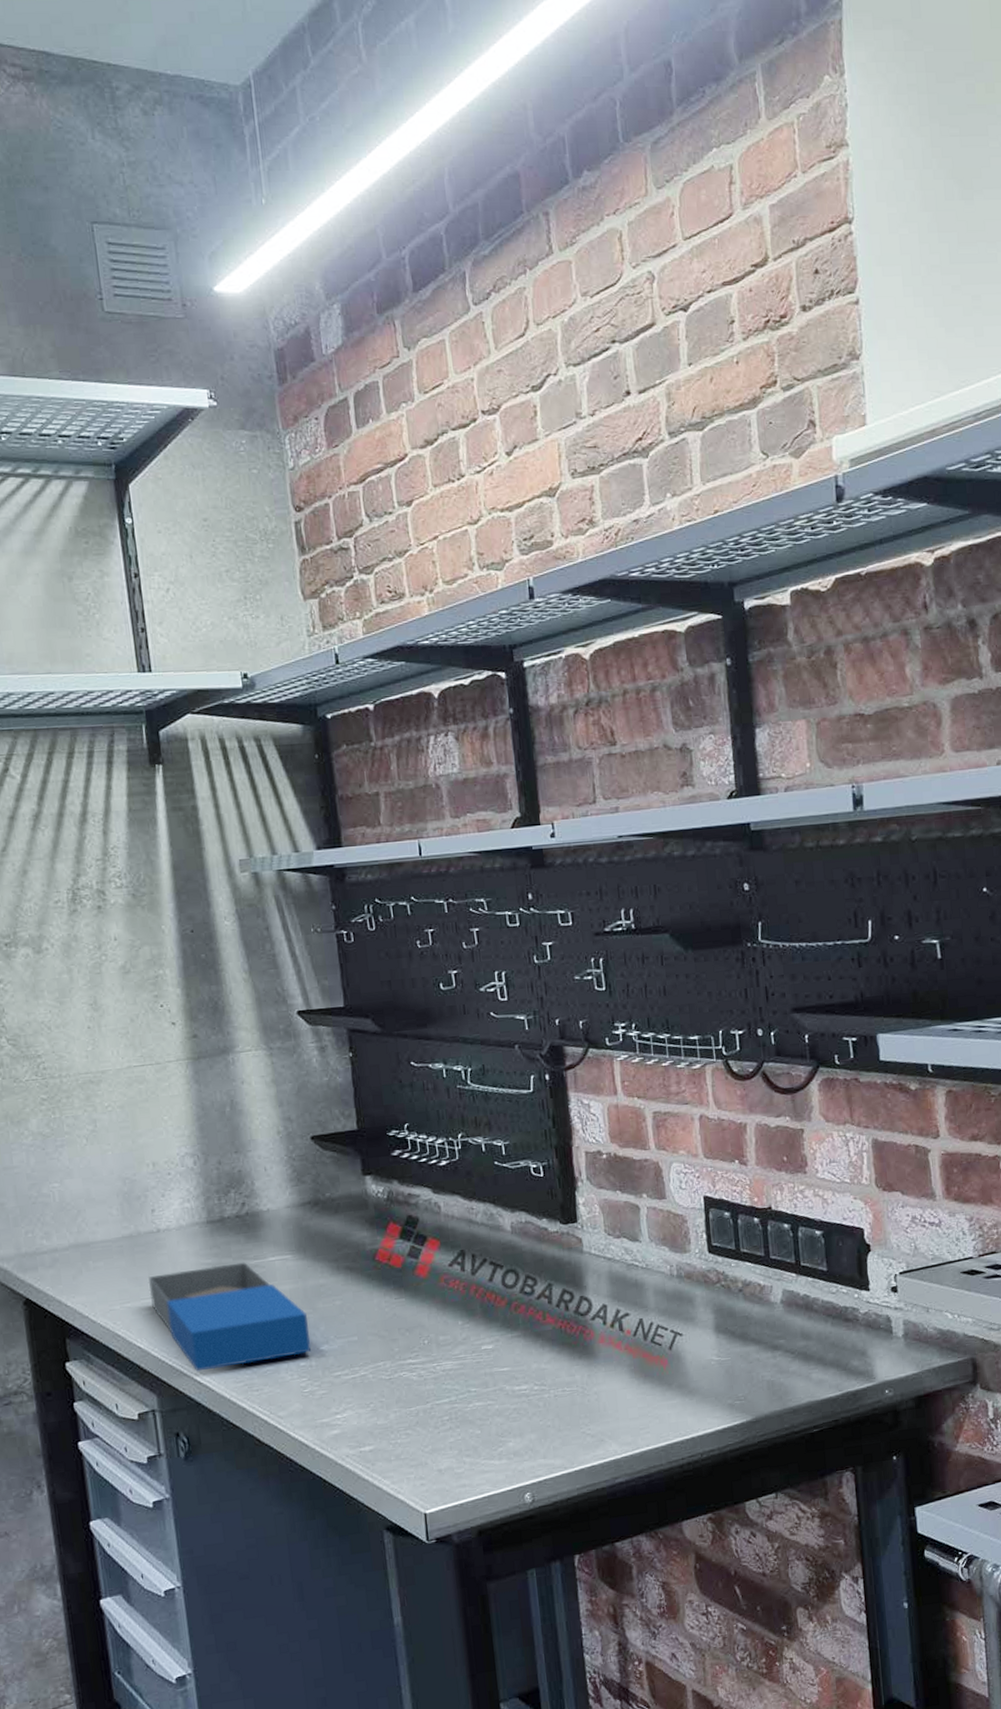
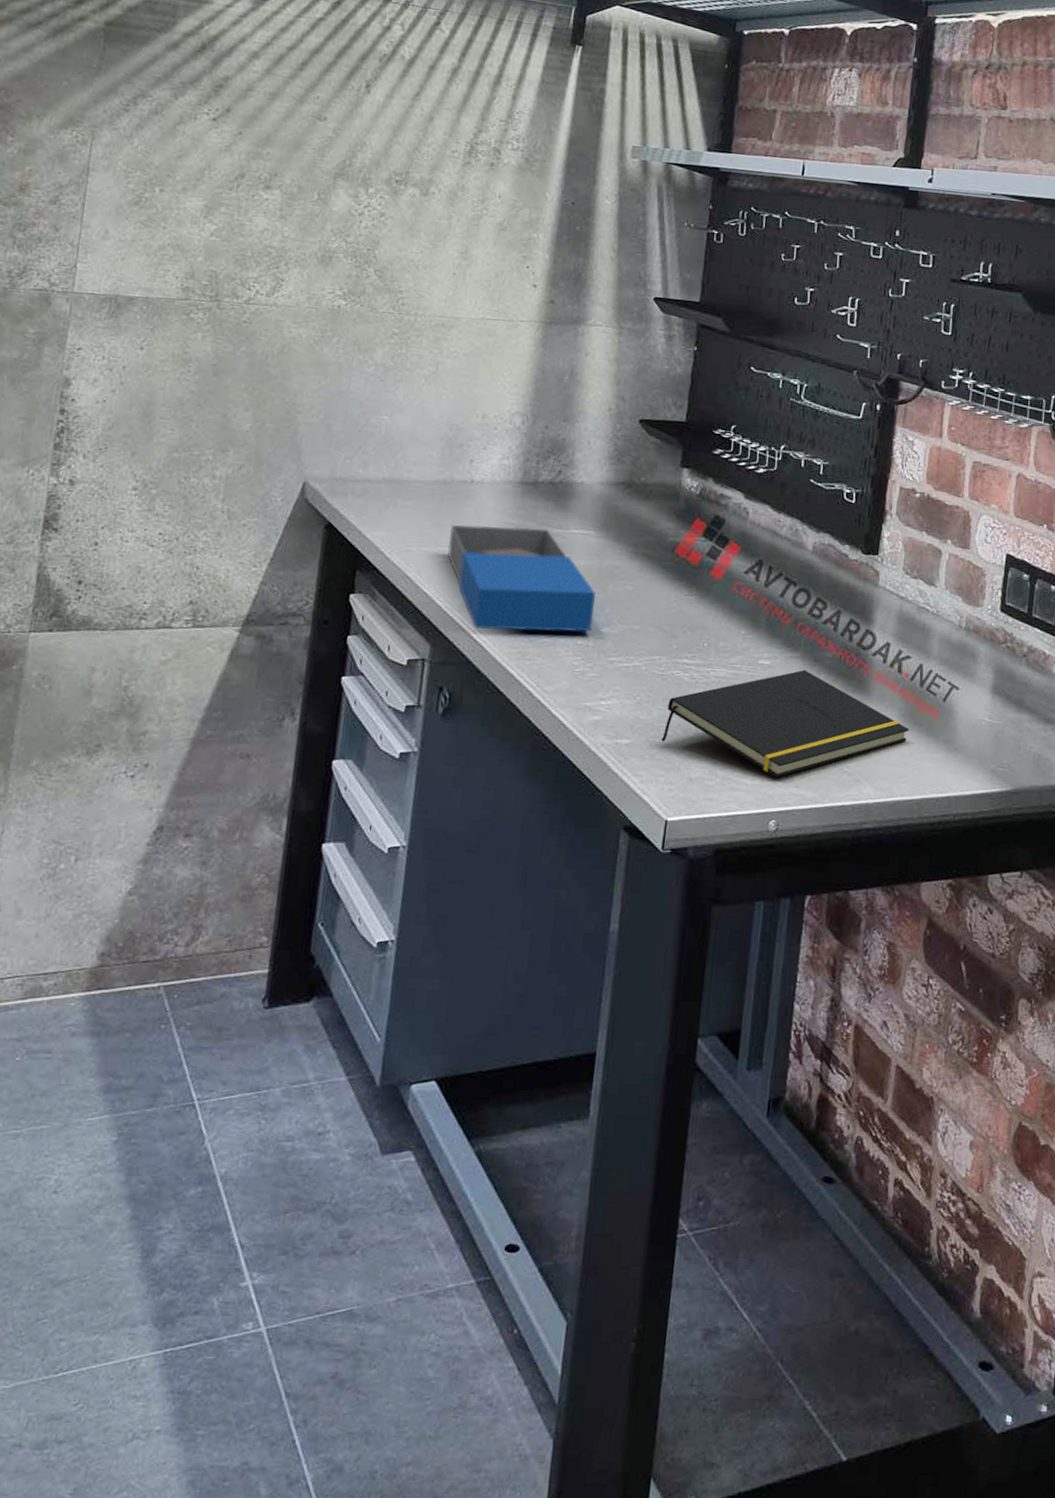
notepad: none [402,1346,643,1453] -> present [662,669,910,778]

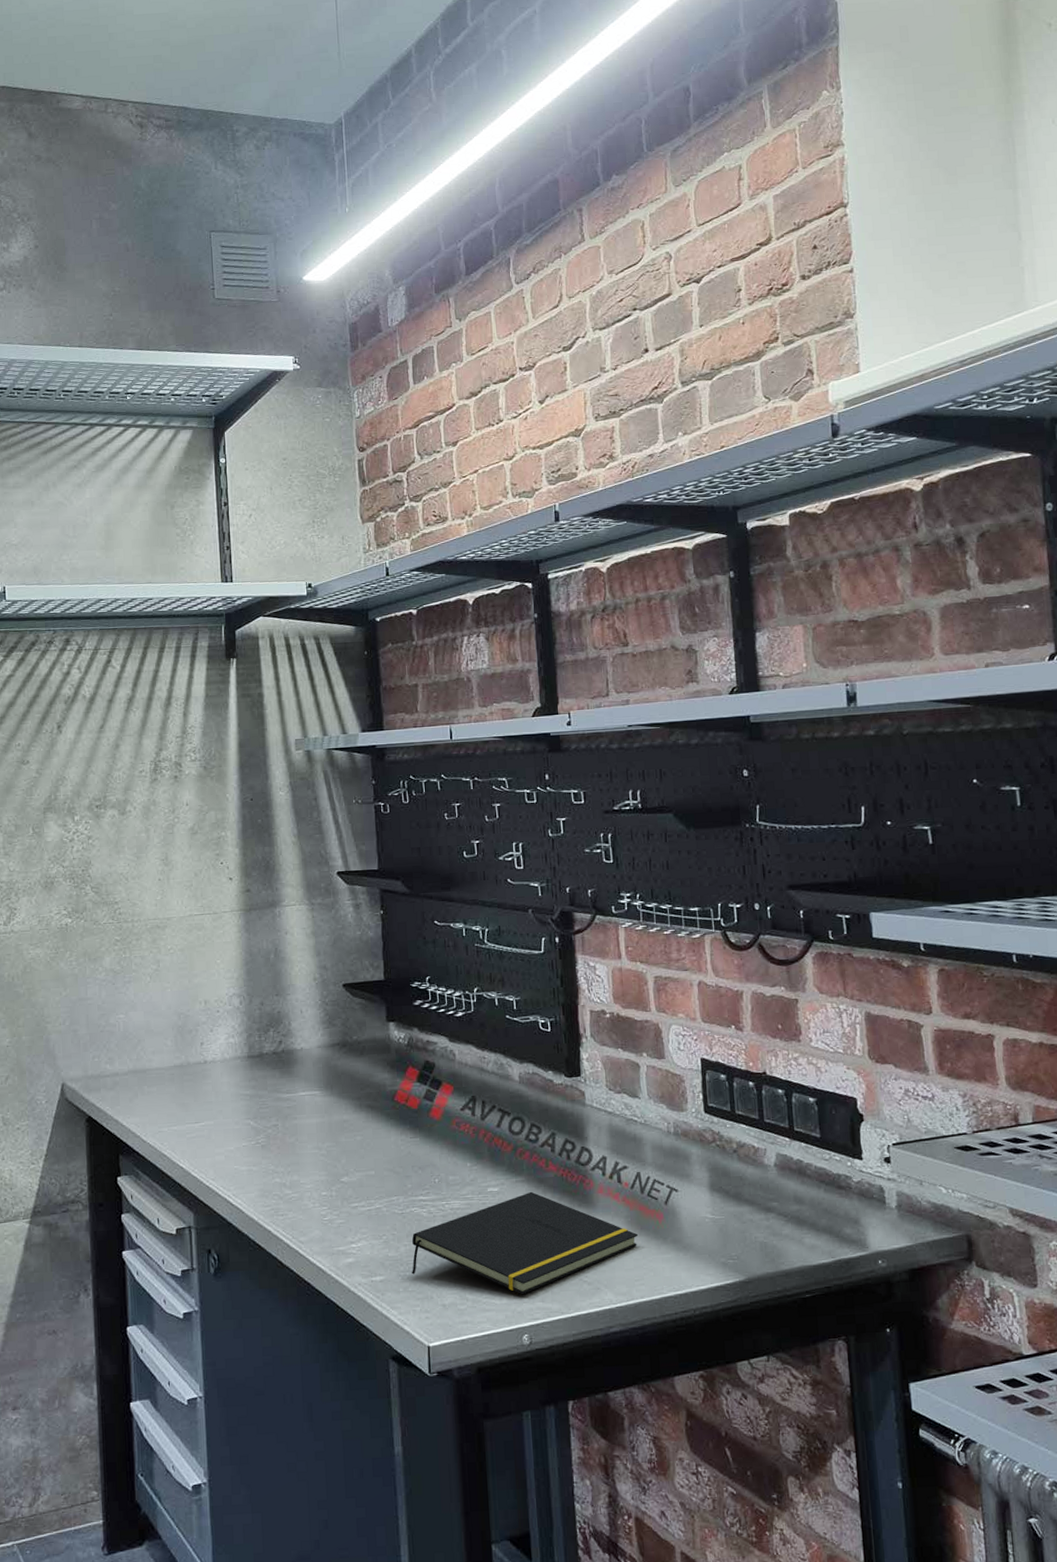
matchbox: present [448,525,595,633] -> none [193,1095,333,1194]

